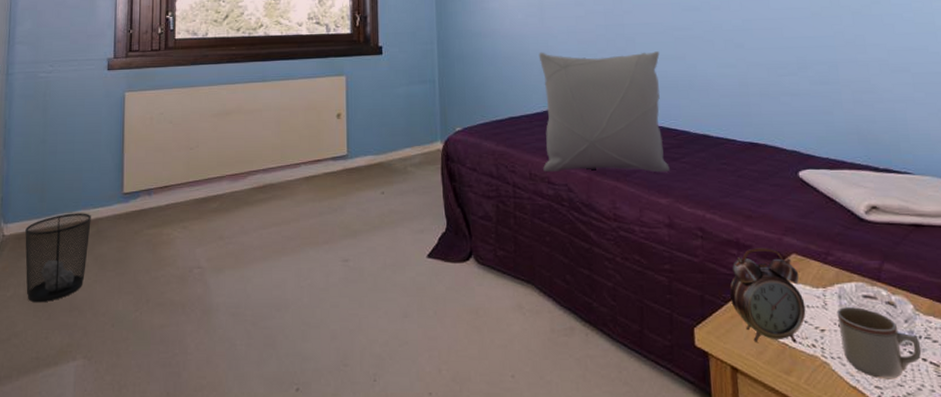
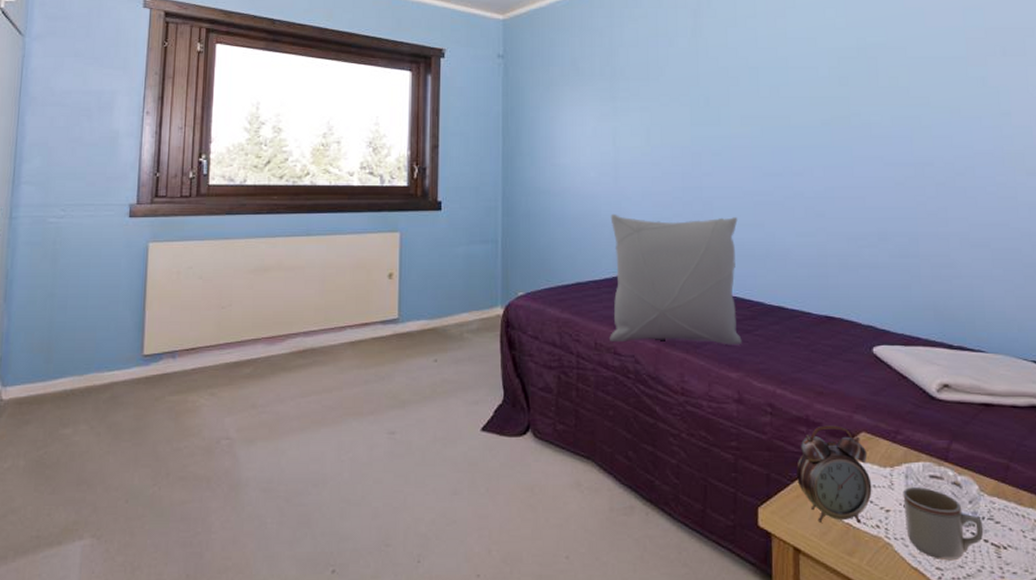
waste bin: present [25,213,91,303] -> none [26,376,105,476]

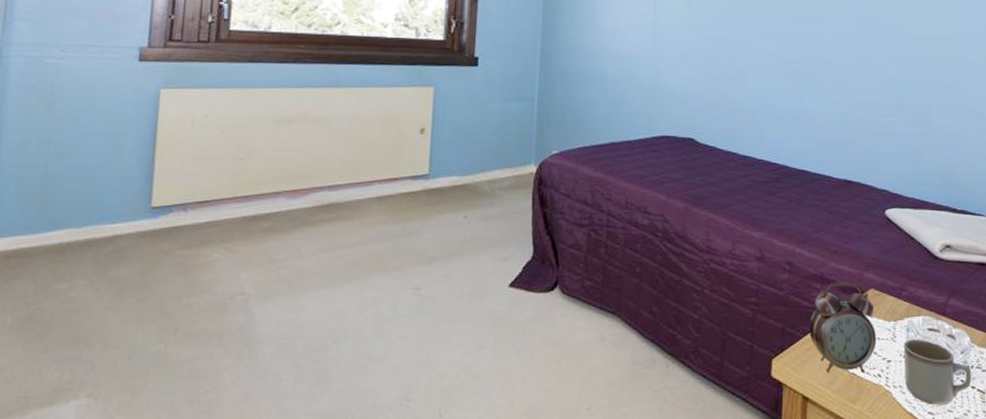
pillow: present [610,213,742,345] -> none [640,75,769,206]

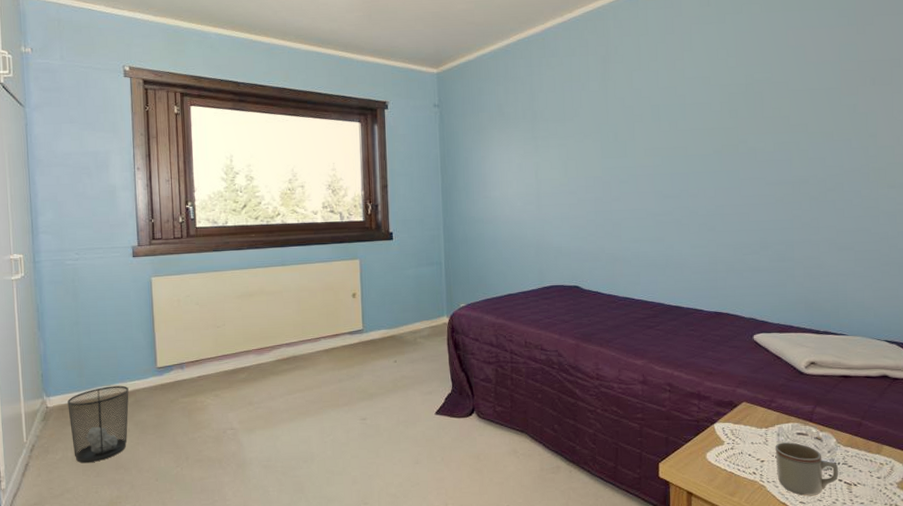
waste bin: none [14,228,107,333] -> present [67,385,129,463]
alarm clock: present [809,282,876,373] -> none [690,398,750,472]

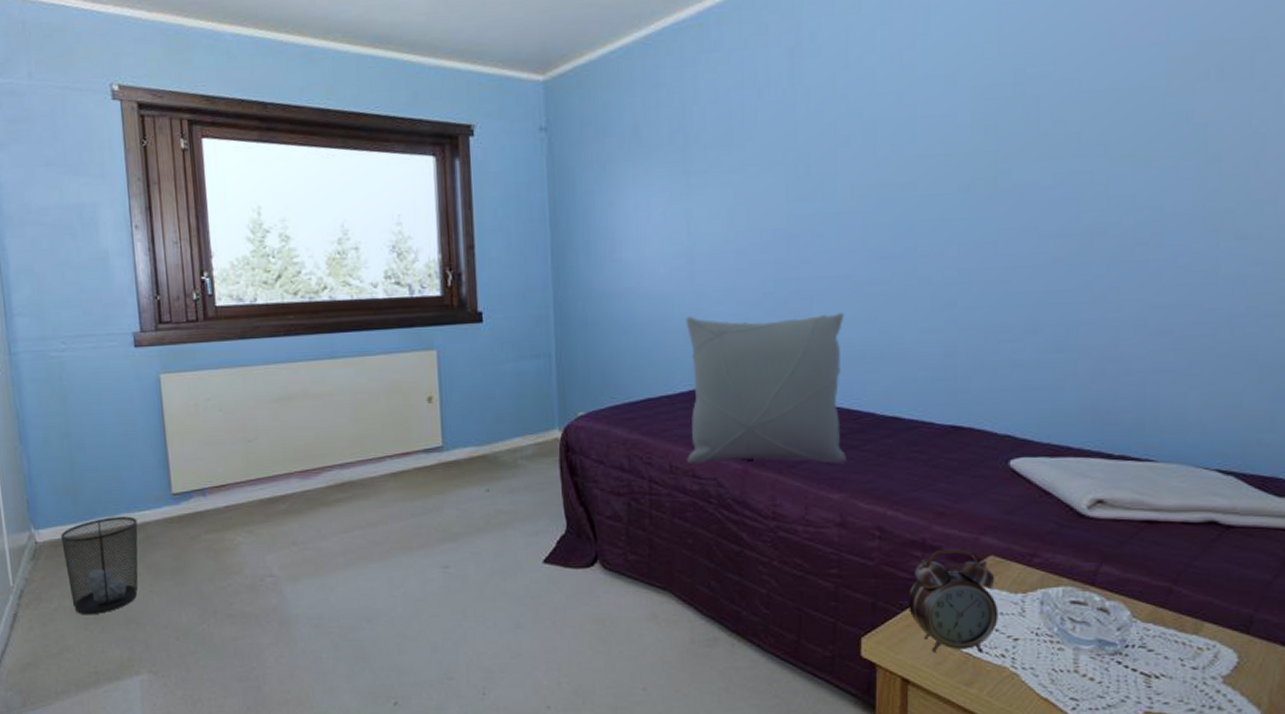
pillow: none [535,234,646,341] -> present [685,313,846,465]
alarm clock: none [690,398,750,472] -> present [908,549,998,653]
mug: present [775,442,839,497] -> none [1036,614,1133,691]

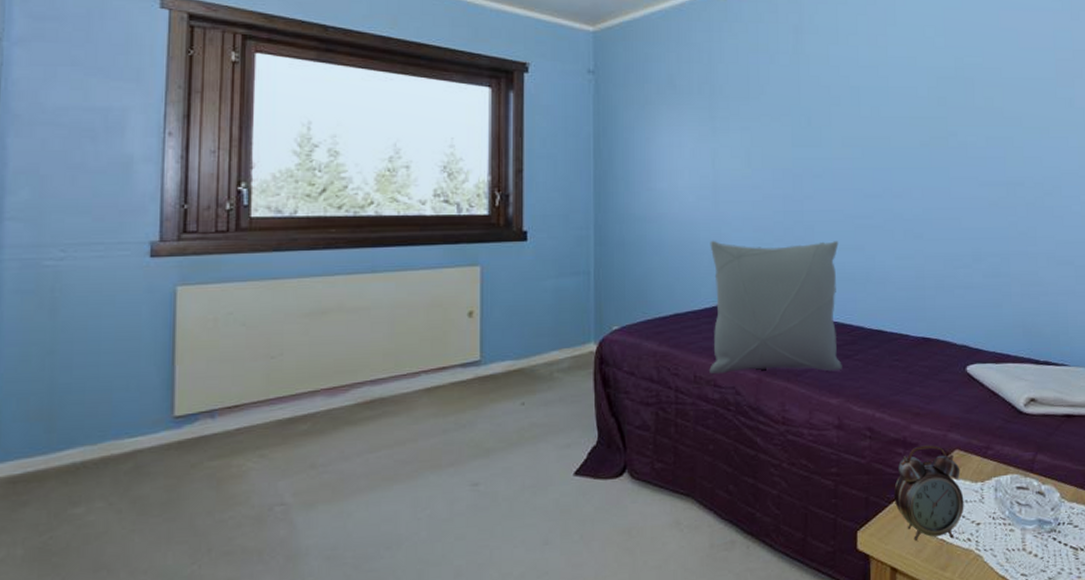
waste bin: present [61,516,139,615] -> none [23,444,126,565]

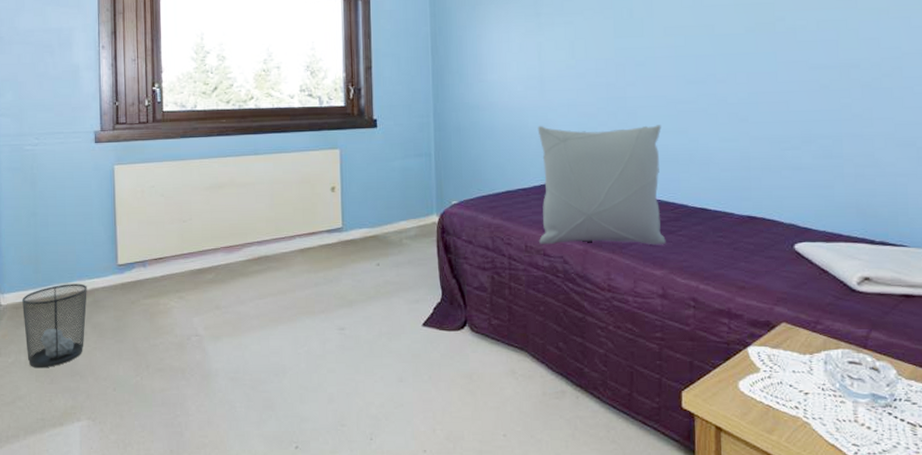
waste bin: none [23,444,126,565] -> present [22,283,87,368]
alarm clock: present [894,445,964,541] -> none [719,317,792,405]

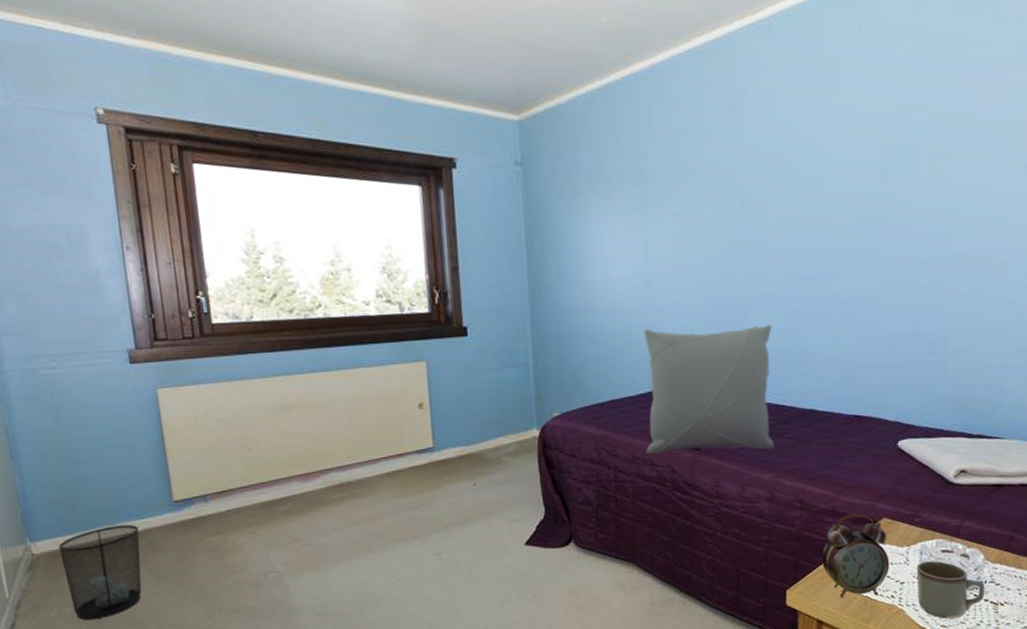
alarm clock: none [719,317,792,405] -> present [822,514,889,598]
mug: none [821,372,901,438] -> present [916,561,985,619]

